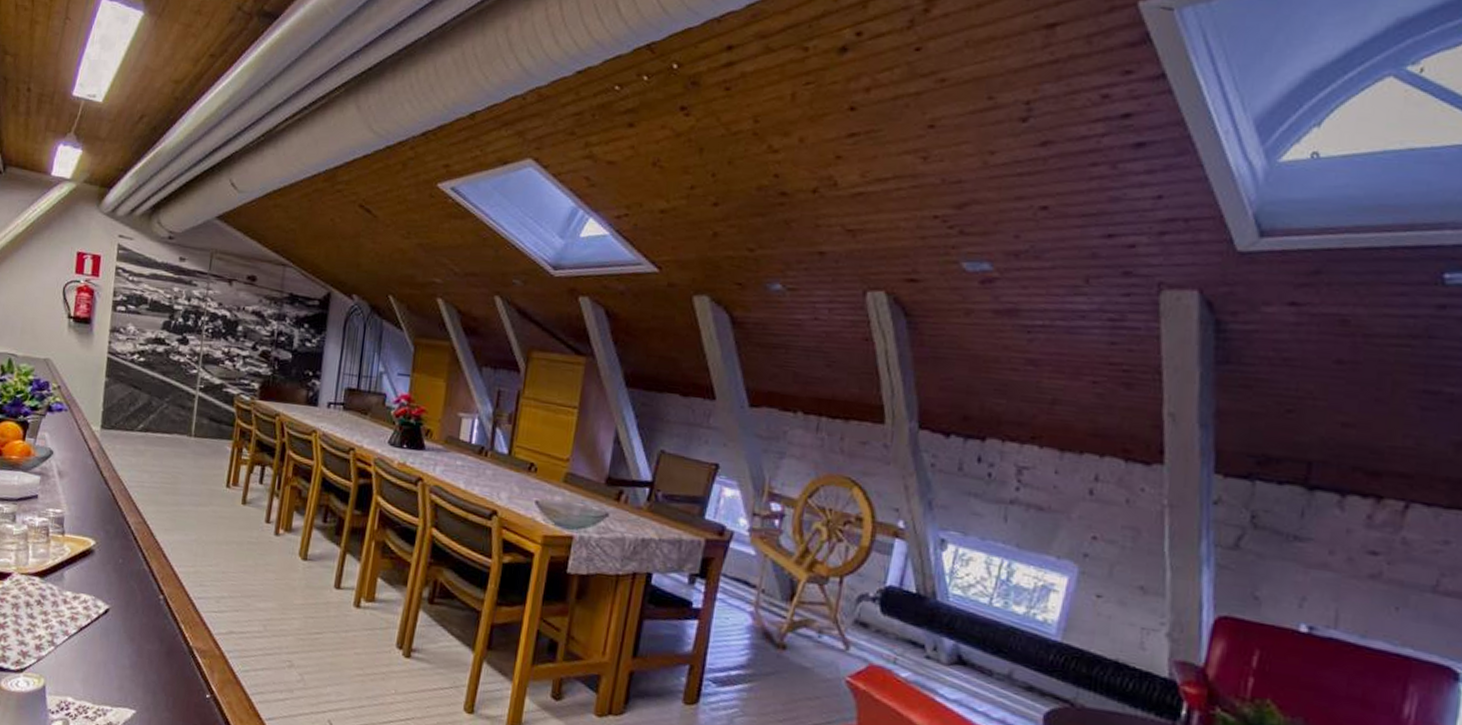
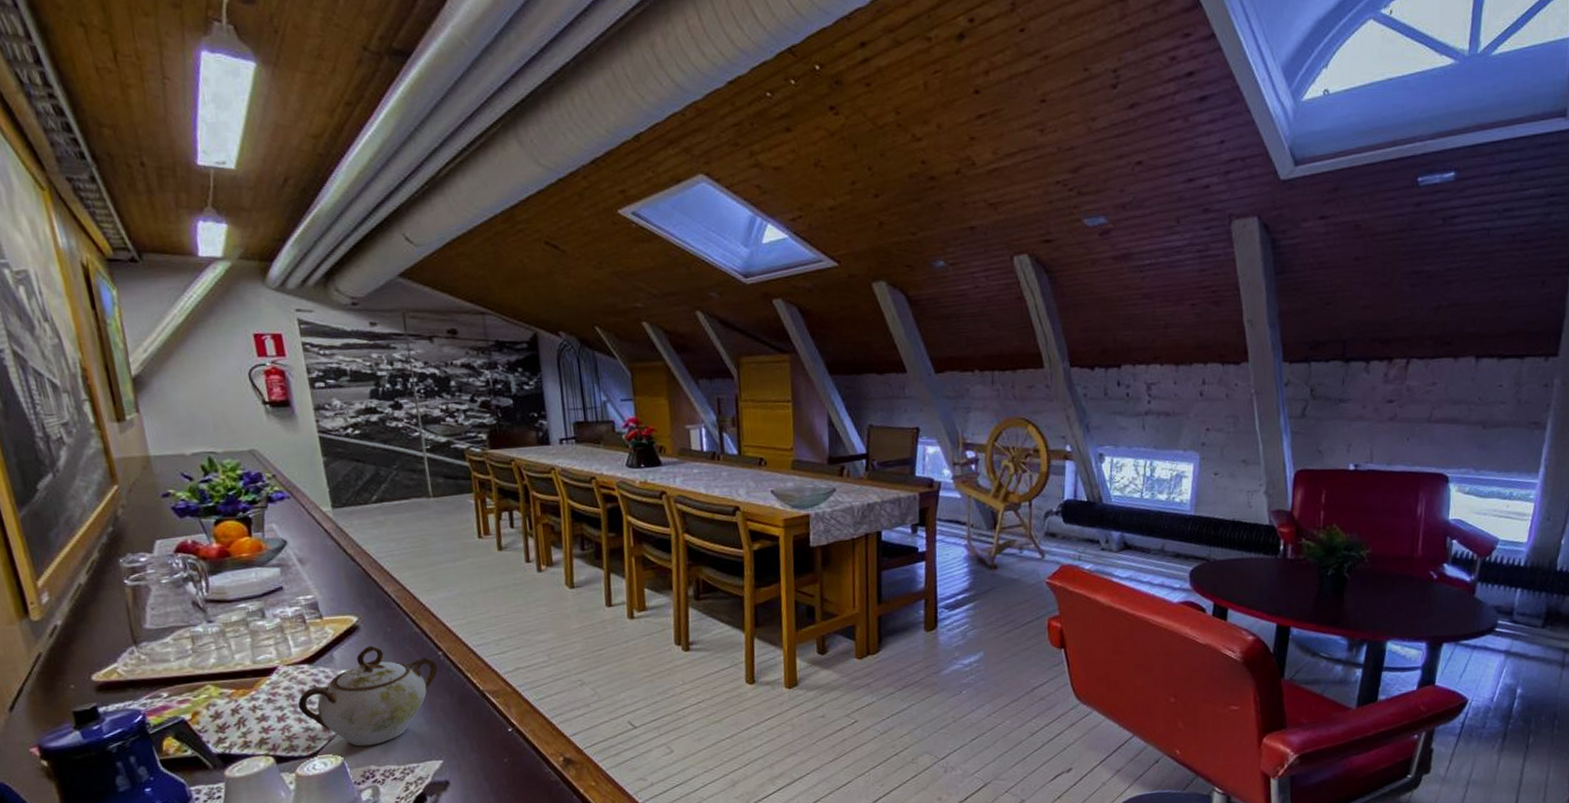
sugar bowl: none [19,572,156,677] -> present [297,645,438,747]

